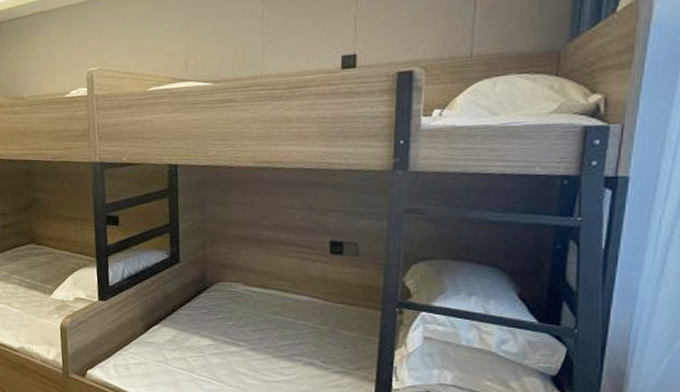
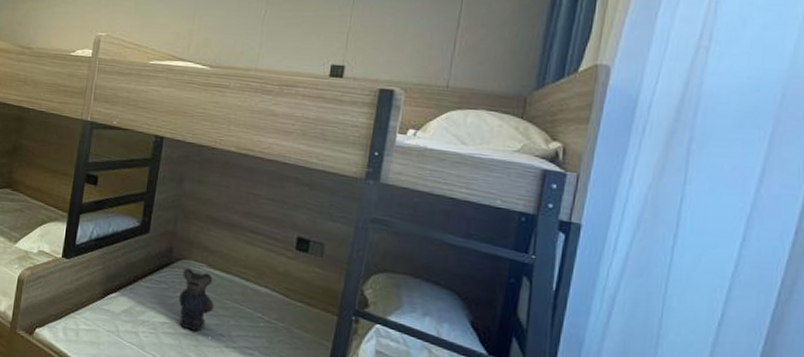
bear: none [220,290,256,348] -> present [179,268,214,332]

